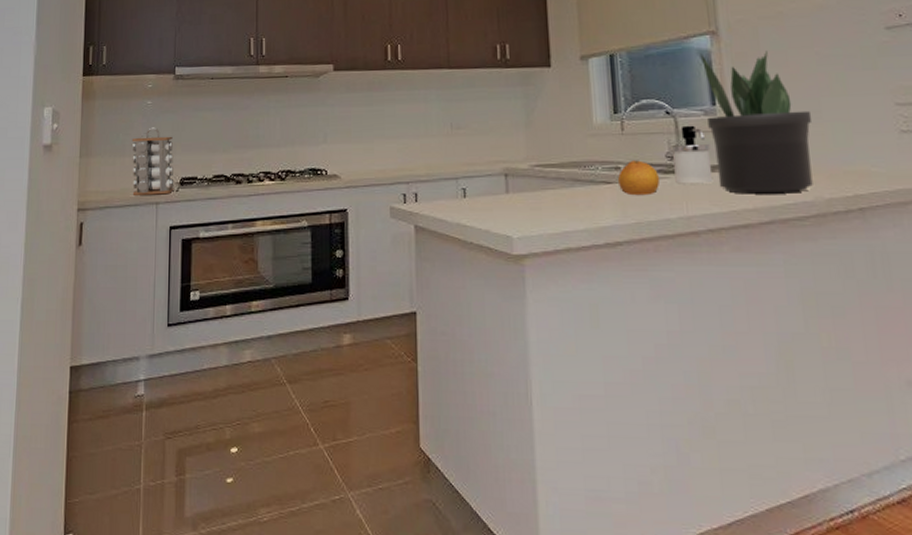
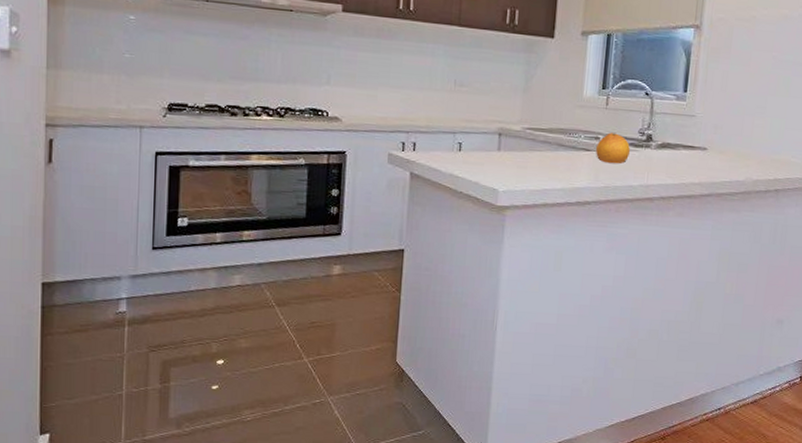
spice rack: present [131,127,174,196] -> none [110,45,161,120]
soap dispenser: present [671,125,713,184] -> none [642,106,676,159]
planter: present [700,50,813,194] -> none [676,44,759,173]

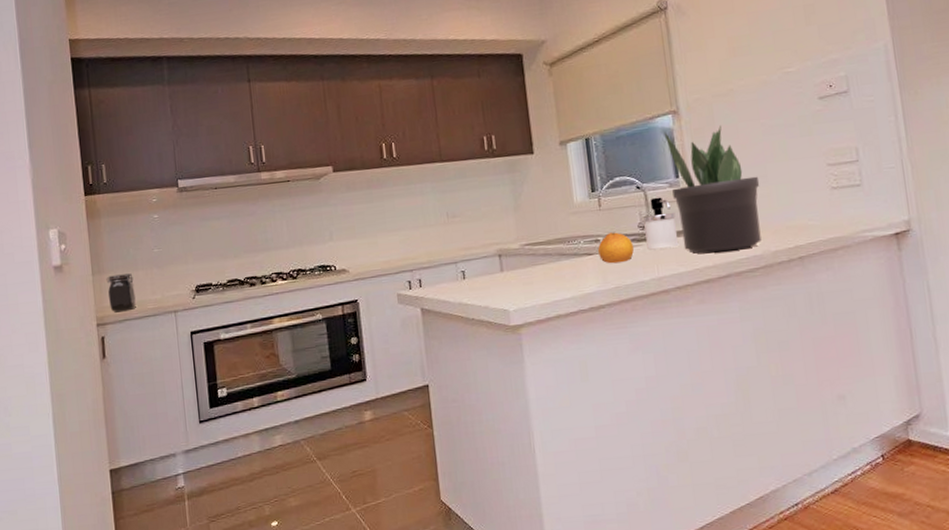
jar: none [63,73,96,117] -> present [106,273,136,313]
soap dispenser: none [642,106,676,159] -> present [642,197,679,250]
planter: none [676,44,759,173] -> present [664,125,762,254]

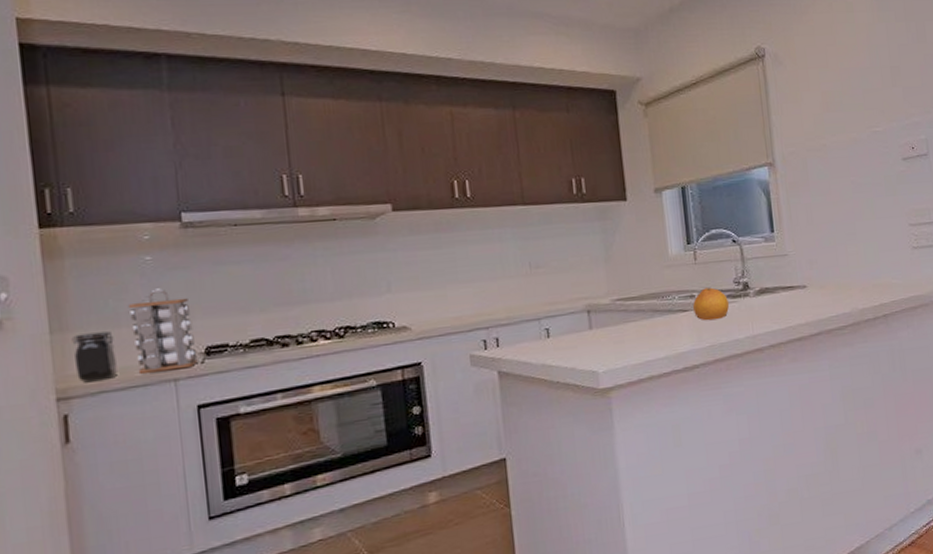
spice rack: none [142,240,191,307] -> present [127,288,198,374]
soap dispenser: present [642,197,679,250] -> none [737,251,774,307]
planter: present [664,125,762,254] -> none [760,180,850,311]

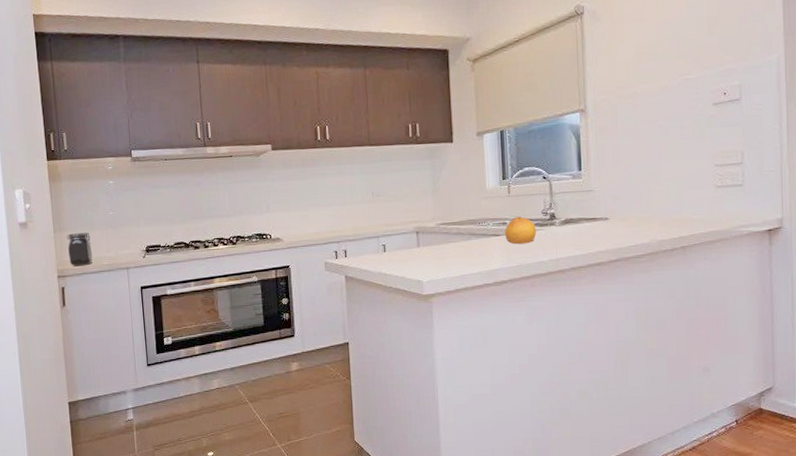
spice rack: present [127,288,198,374] -> none [99,204,141,263]

